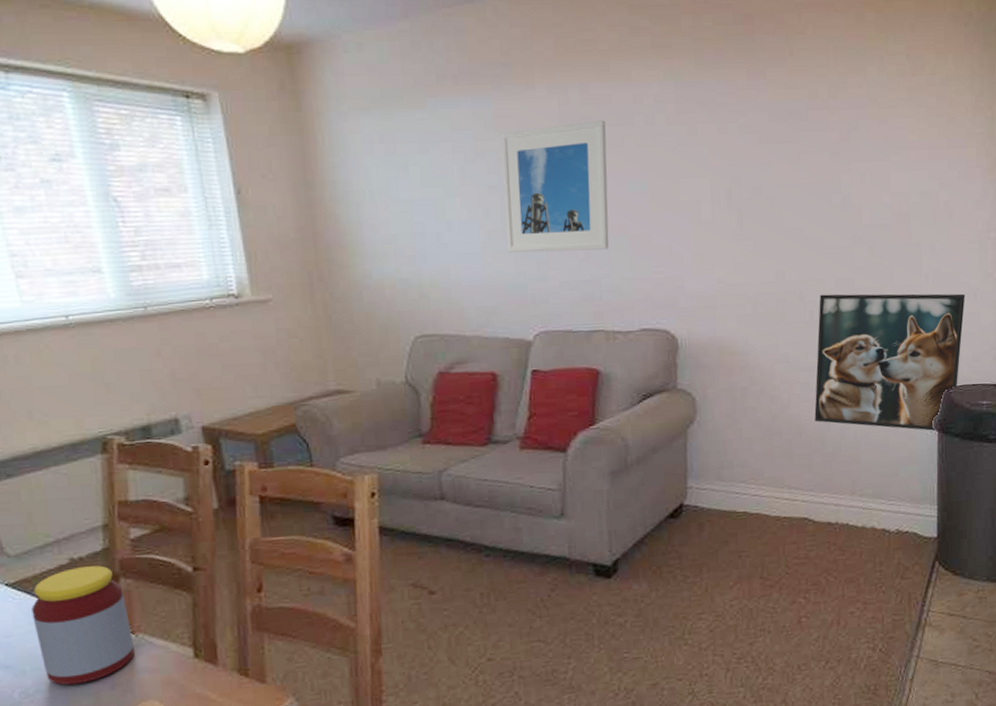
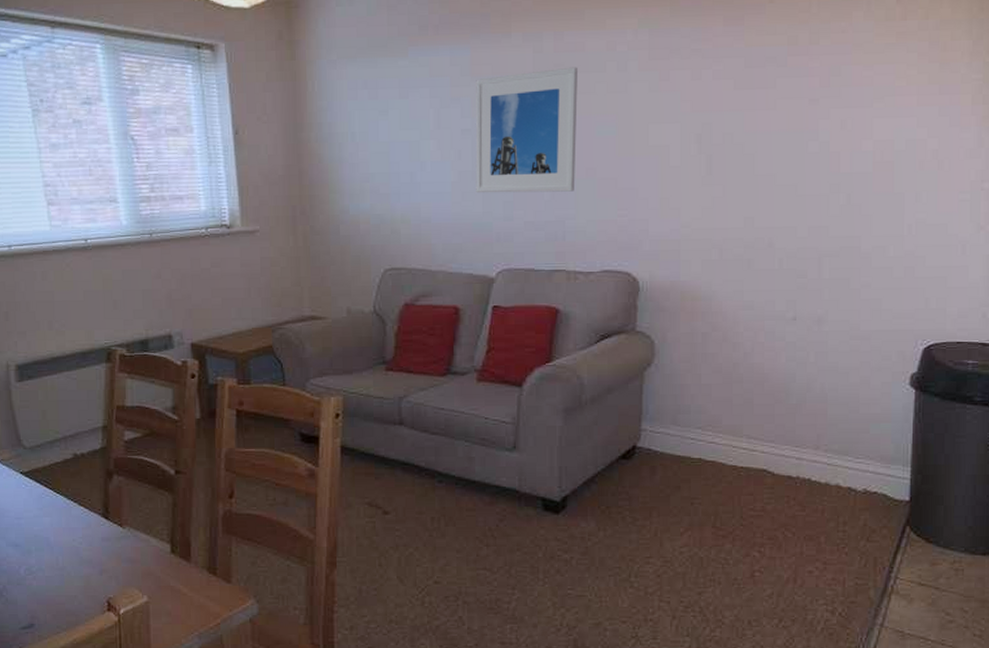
jar: present [31,566,135,686] -> none [40,462,121,567]
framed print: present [814,293,965,432] -> none [779,242,953,389]

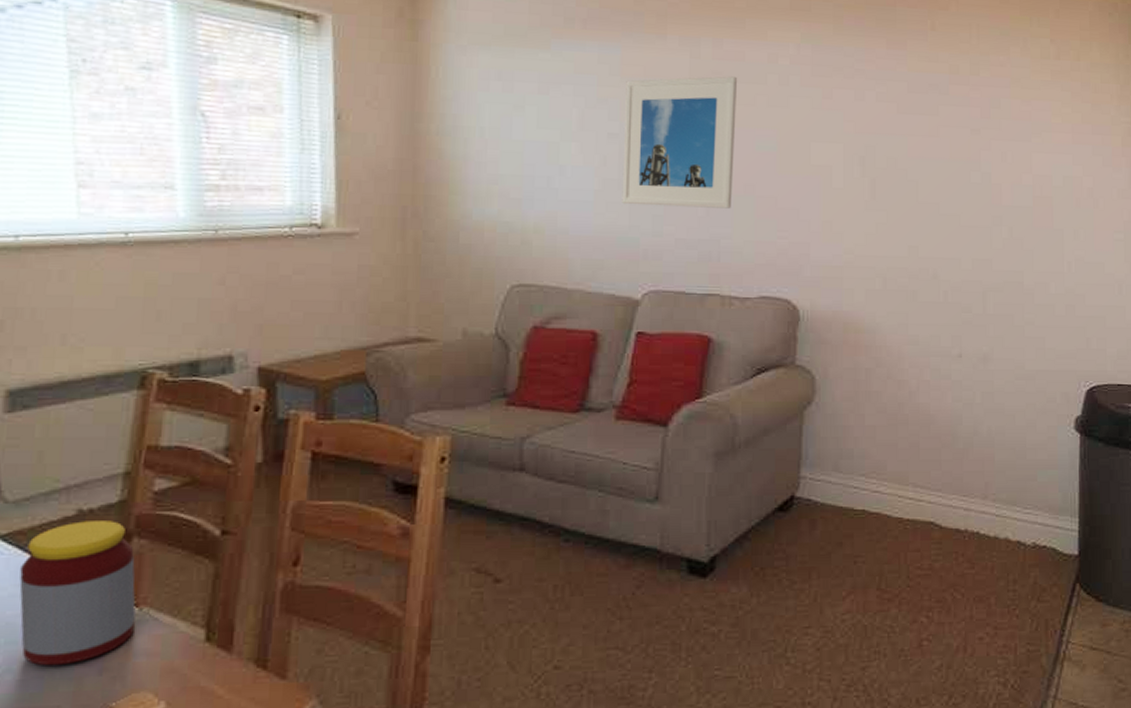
jar: none [40,462,121,567] -> present [19,521,136,666]

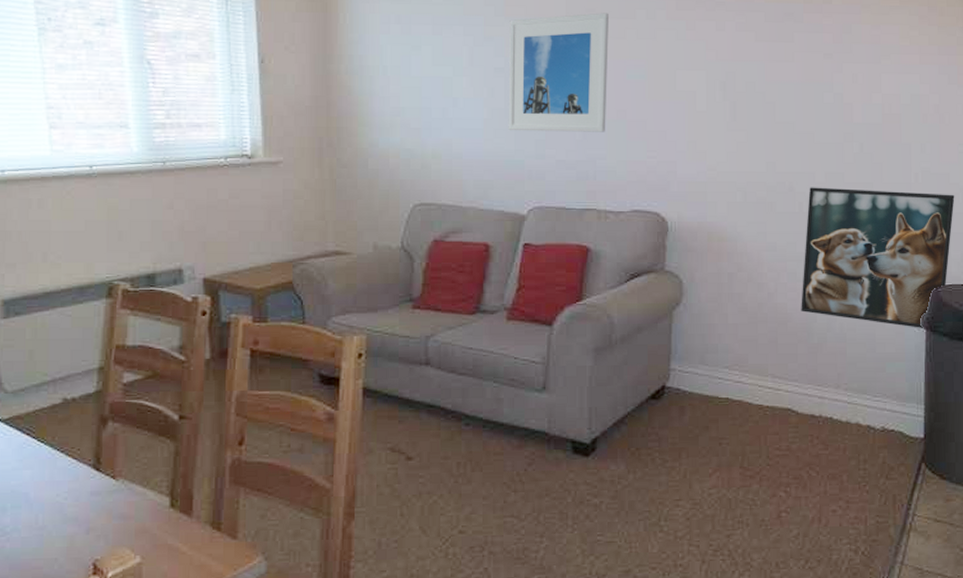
jar: present [19,521,136,666] -> none [20,408,113,526]
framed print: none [945,274,1110,434] -> present [801,187,955,329]

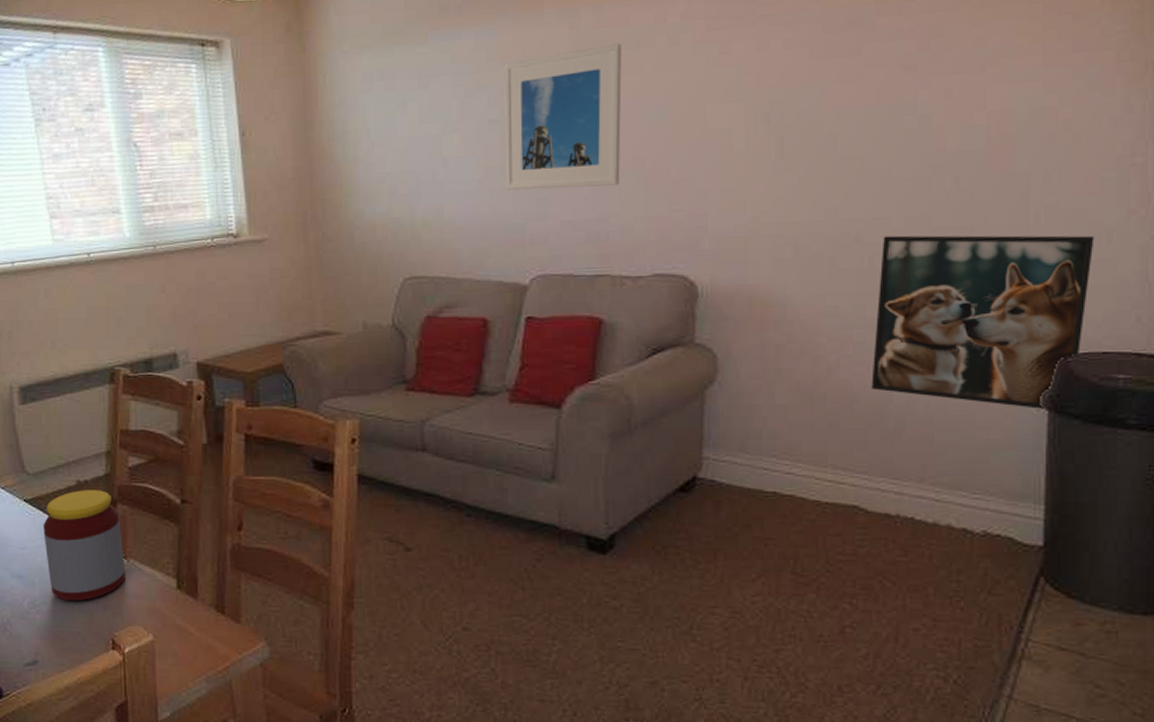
jar: none [20,408,113,526] -> present [43,490,125,602]

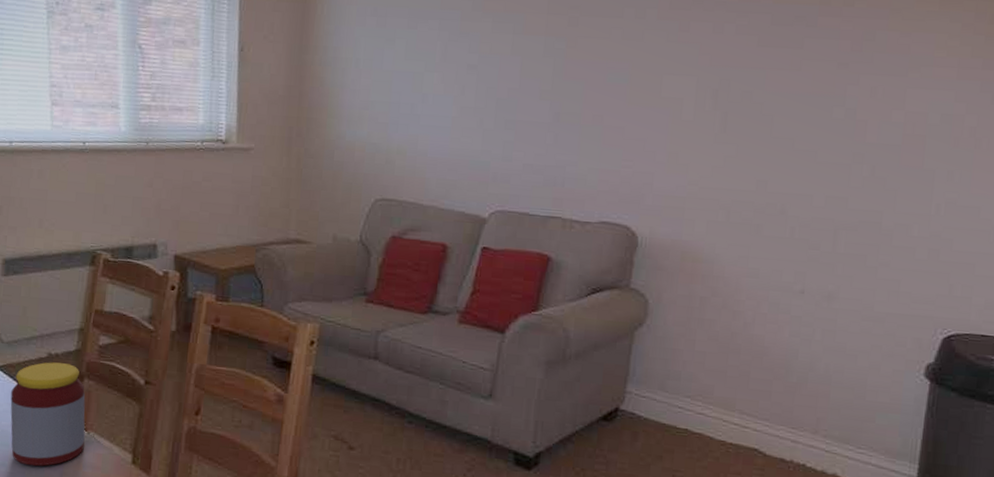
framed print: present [504,43,622,191] -> none [476,10,594,137]
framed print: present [871,235,1095,410] -> none [780,211,985,381]

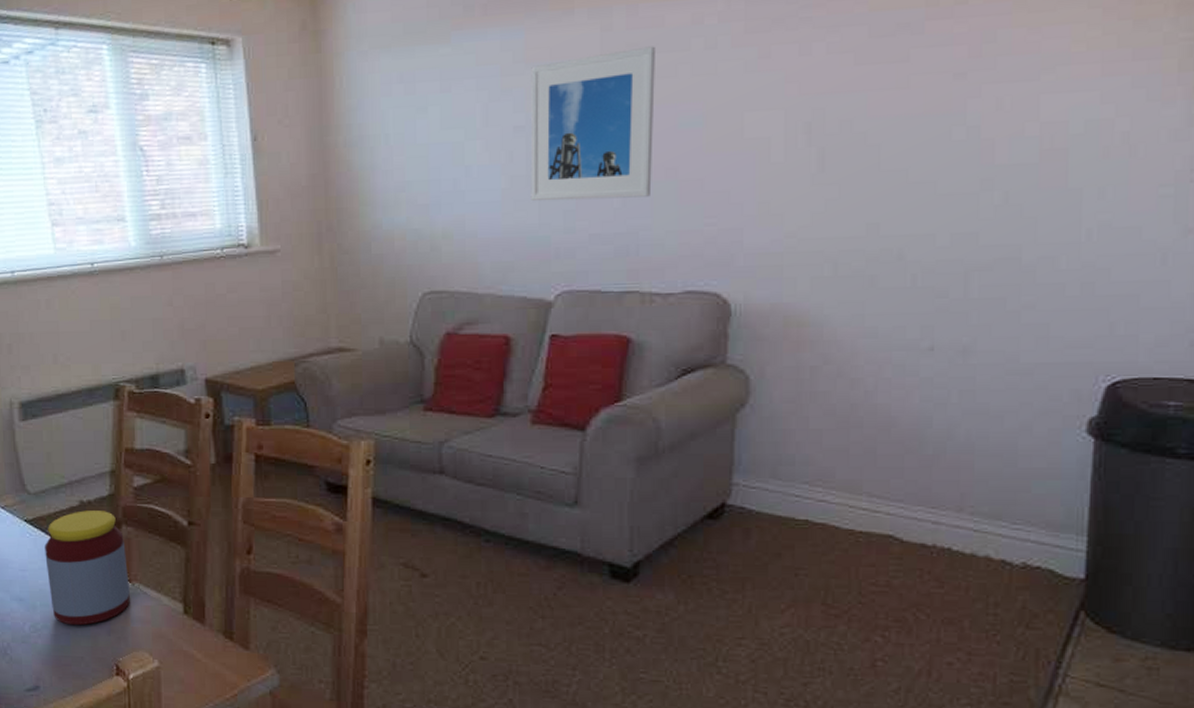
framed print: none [476,10,594,137] -> present [530,46,655,202]

